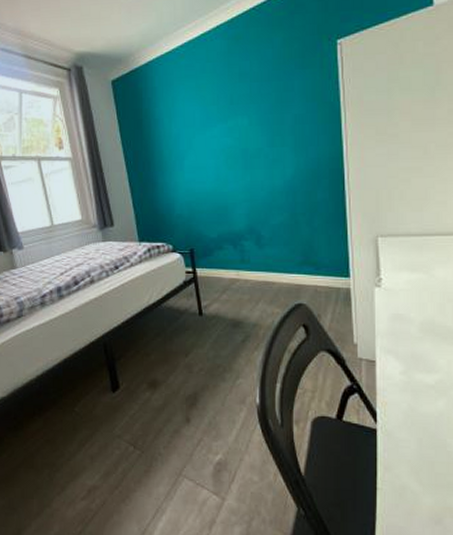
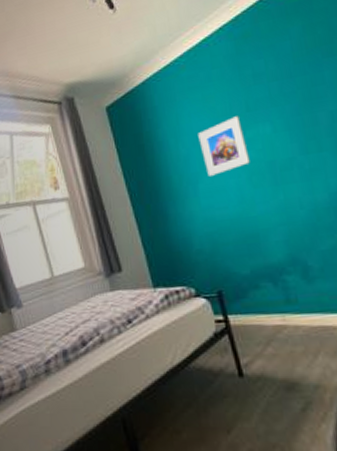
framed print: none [189,107,228,155] -> present [198,116,250,176]

